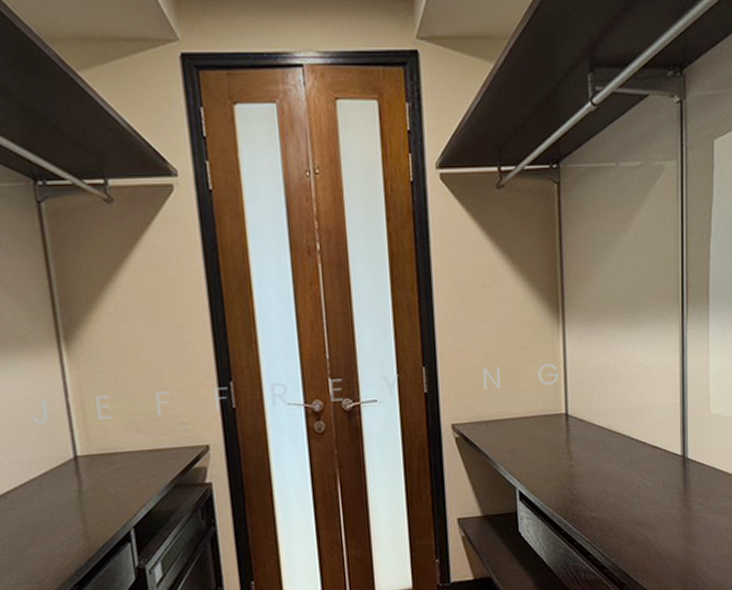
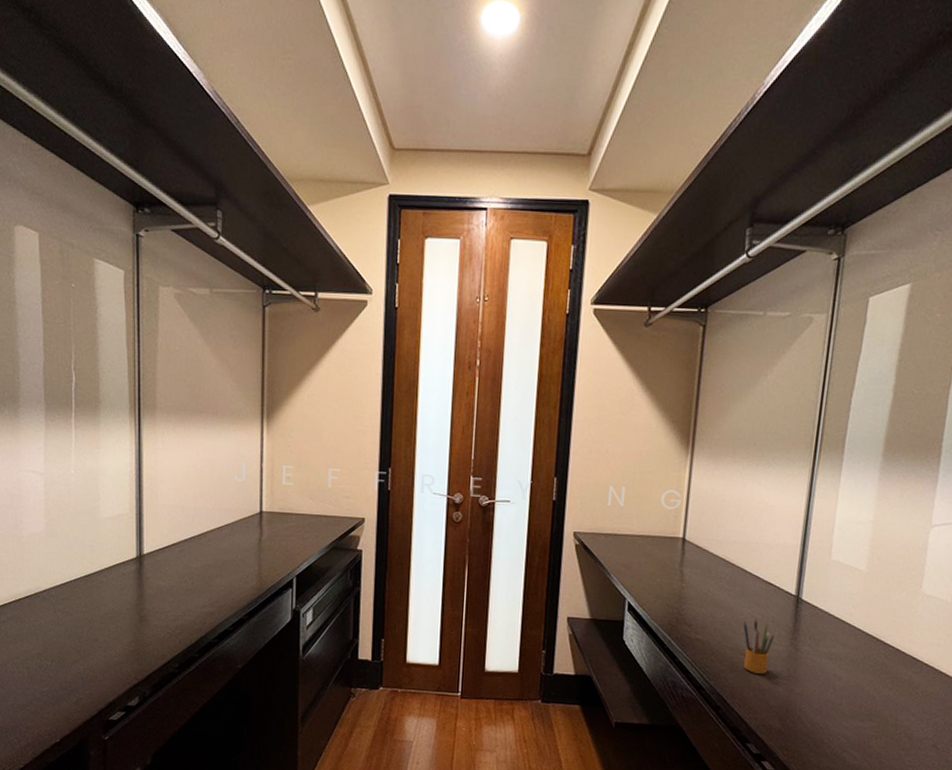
pencil box: none [636,485,667,542] -> present [743,618,775,674]

